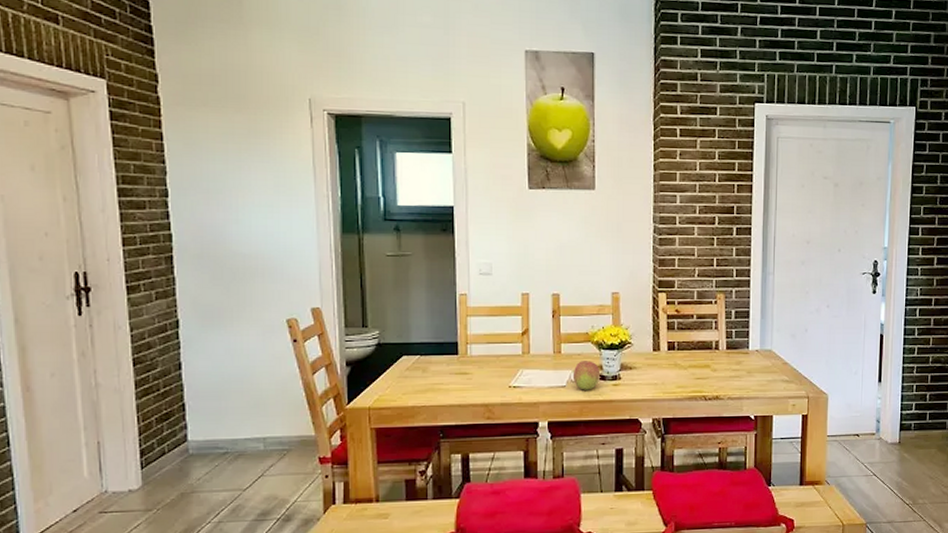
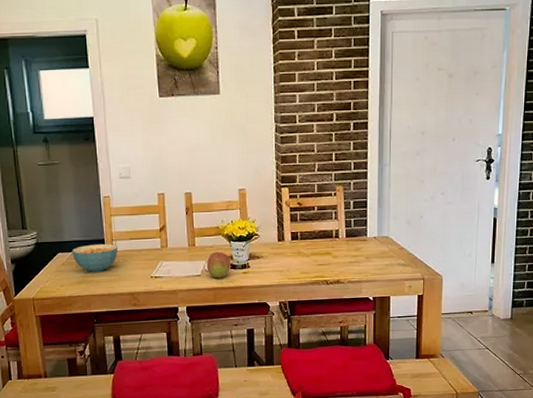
cereal bowl: none [419,347,474,380] -> present [72,243,119,273]

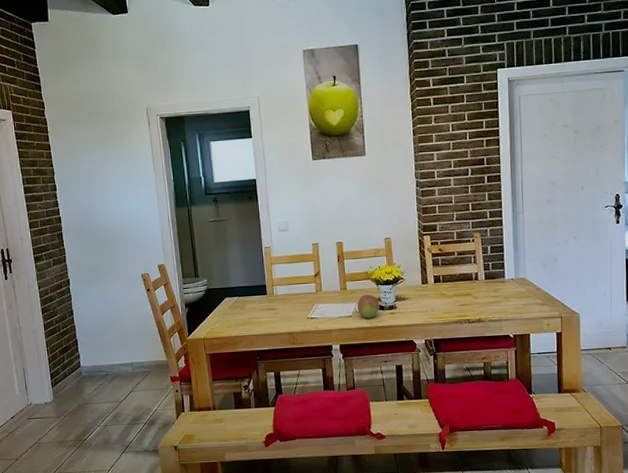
cereal bowl: present [72,243,119,273] -> none [237,289,278,315]

